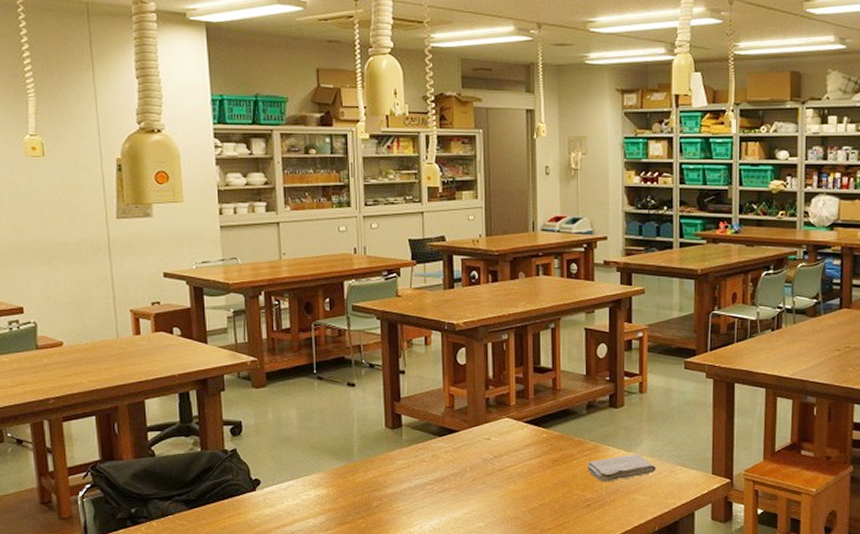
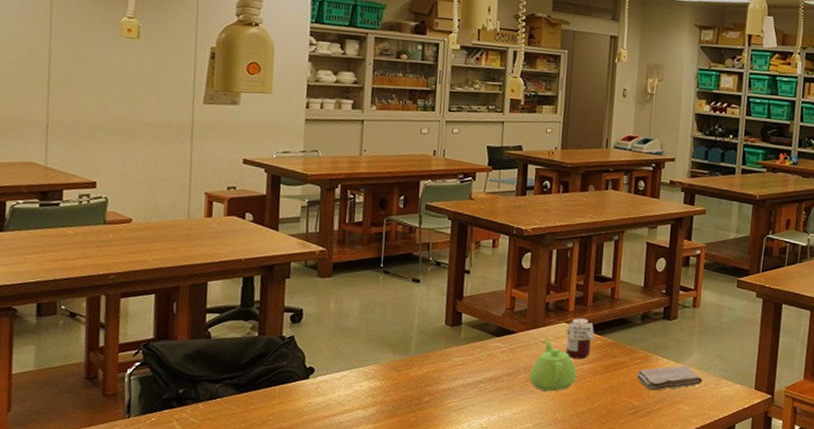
teapot: none [477,437,525,489] -> present [530,340,577,392]
jar: none [511,412,540,455] -> present [565,318,595,359]

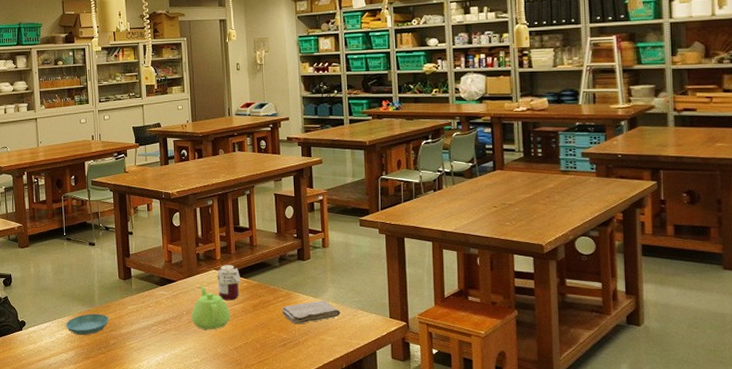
saucer: none [368,363,426,390] -> present [65,313,109,336]

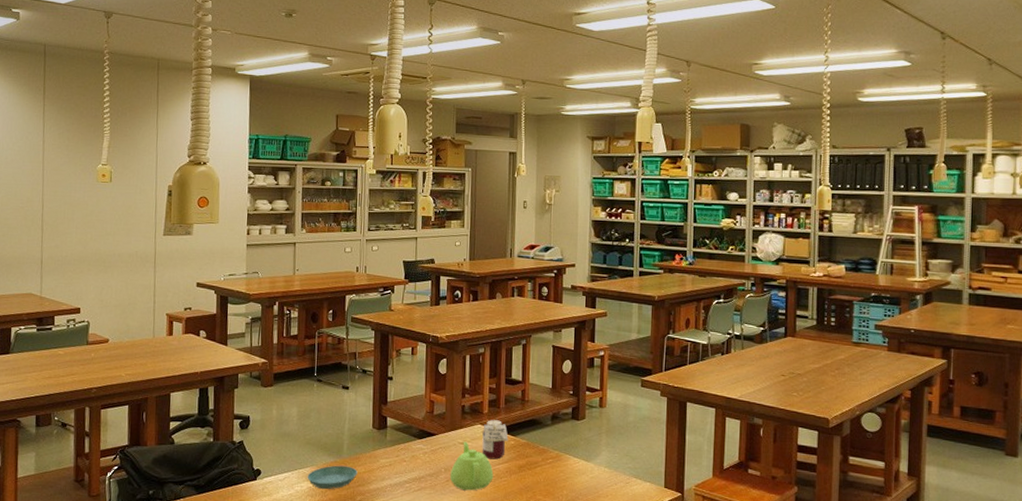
washcloth: present [282,300,341,324] -> none [550,464,613,490]

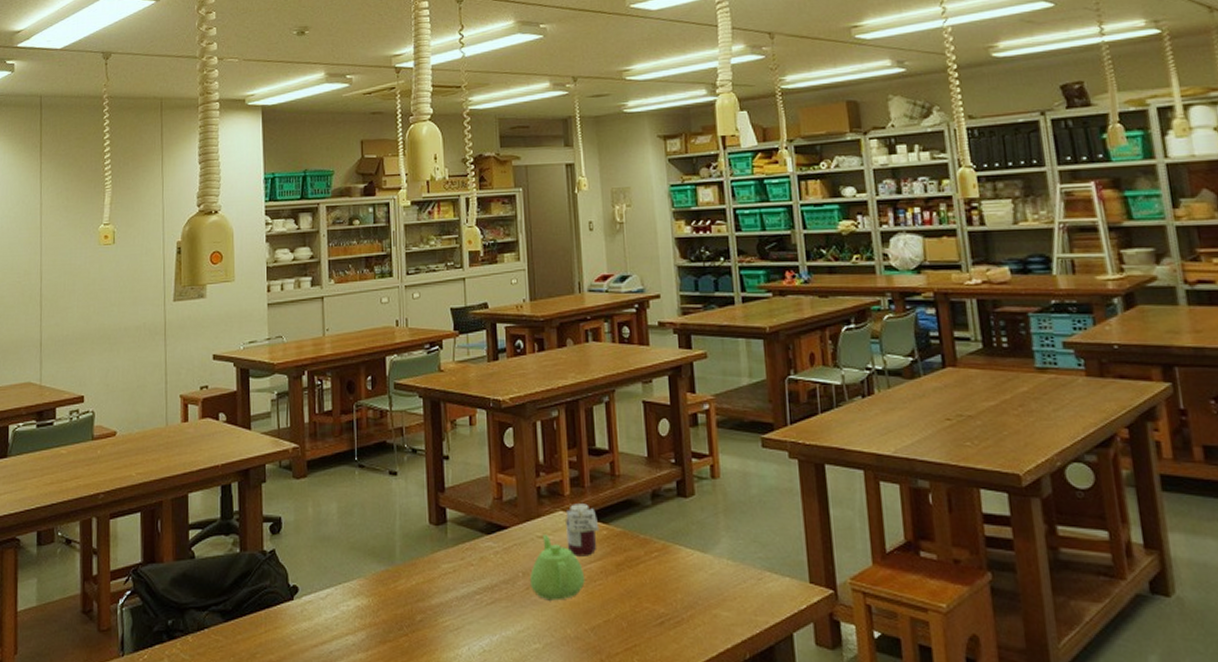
saucer: present [307,465,358,490] -> none [354,575,415,609]

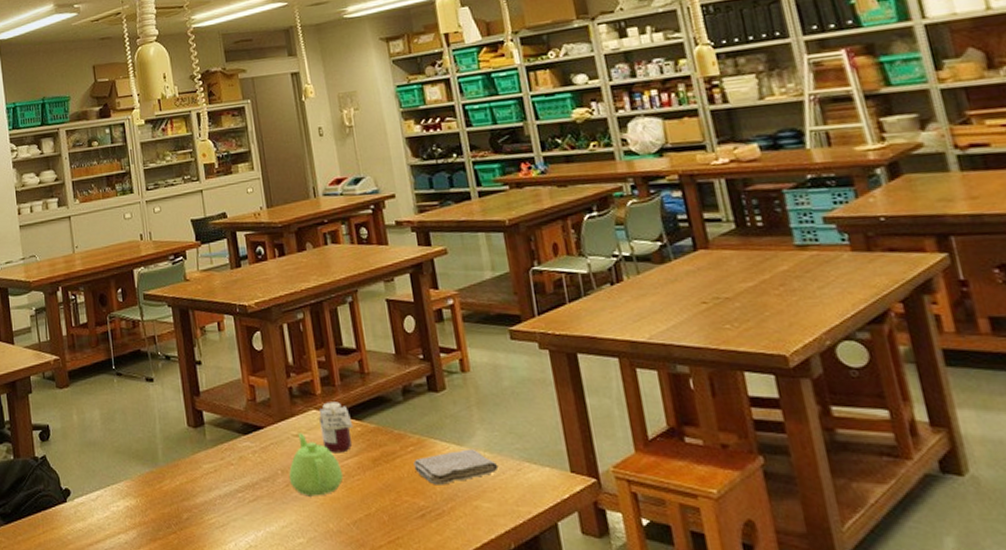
washcloth: none [657,556,740,592] -> present [413,448,499,485]

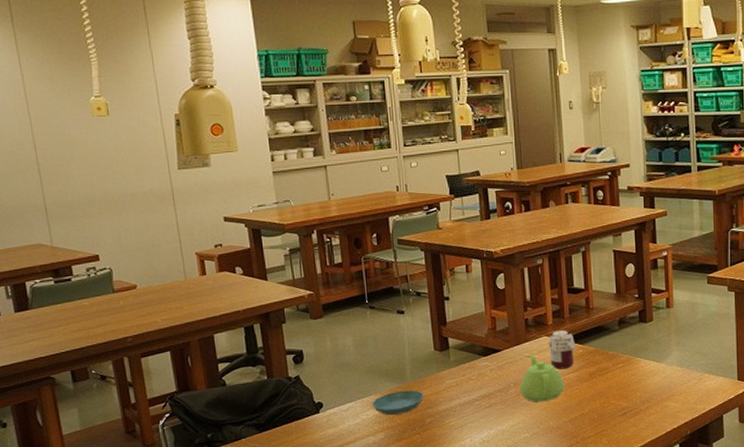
saucer: none [122,476,179,508] -> present [372,390,424,416]
washcloth: present [413,448,499,485] -> none [622,364,686,392]

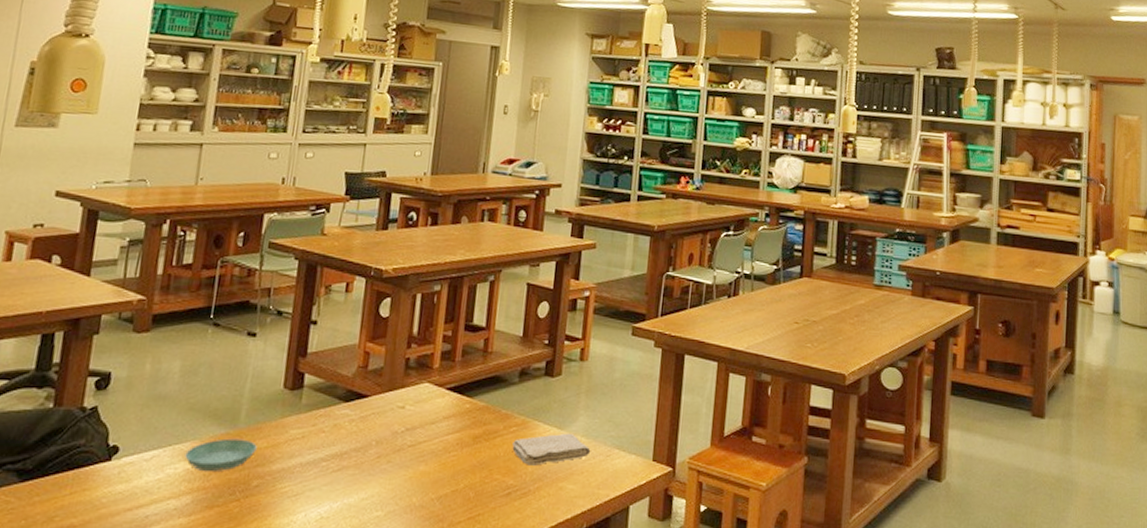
teapot: present [520,354,565,403] -> none [382,405,440,470]
jar: present [549,330,577,370] -> none [427,376,463,428]
washcloth: none [622,364,686,392] -> present [512,433,591,466]

